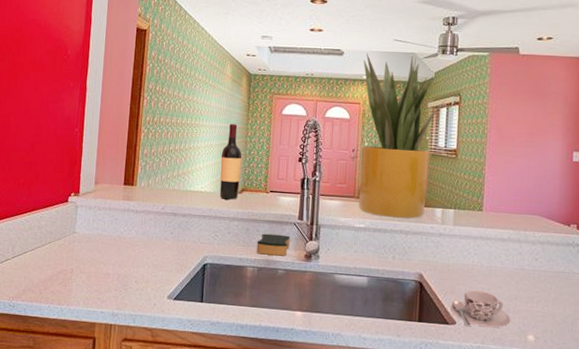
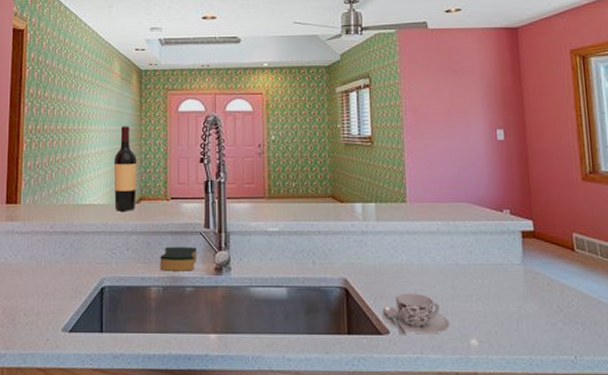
planter: present [358,53,446,219] -> none [263,38,355,217]

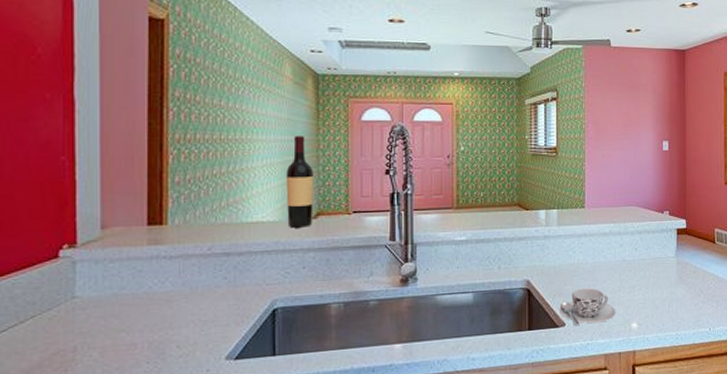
sponge: present [160,246,197,271] -> none [340,260,381,287]

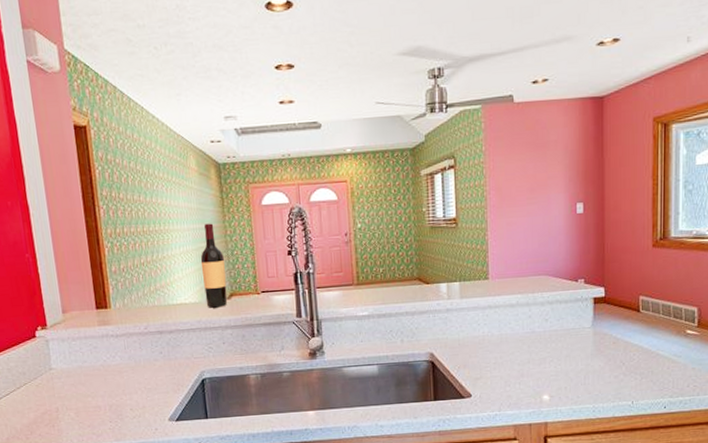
teacup: present [559,288,616,326] -> none [465,360,526,398]

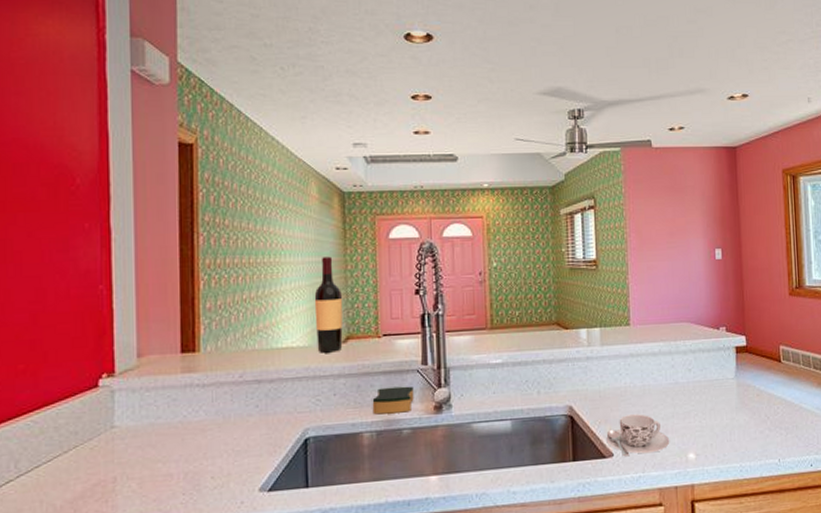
sponge: none [255,335,291,360] -> present [372,386,414,415]
teacup: none [465,360,526,398] -> present [606,414,670,457]

